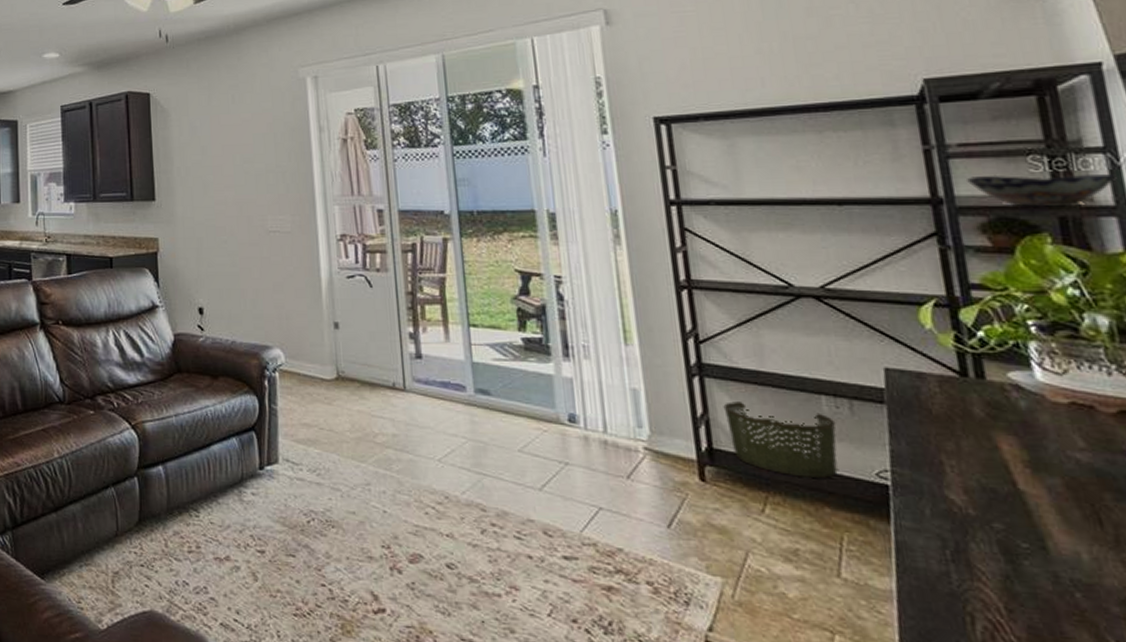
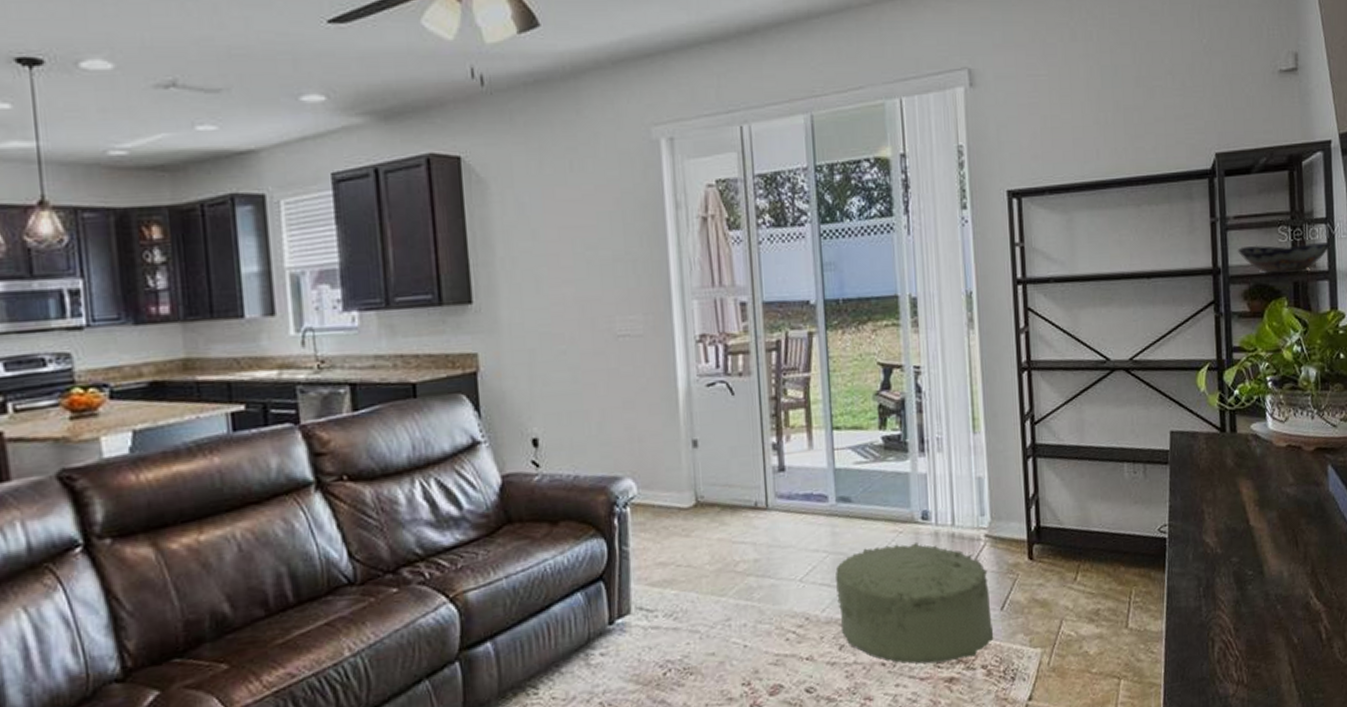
pouf: none [475,440,661,570] -> present [835,543,994,664]
basket: present [723,401,838,478] -> none [1050,478,1133,543]

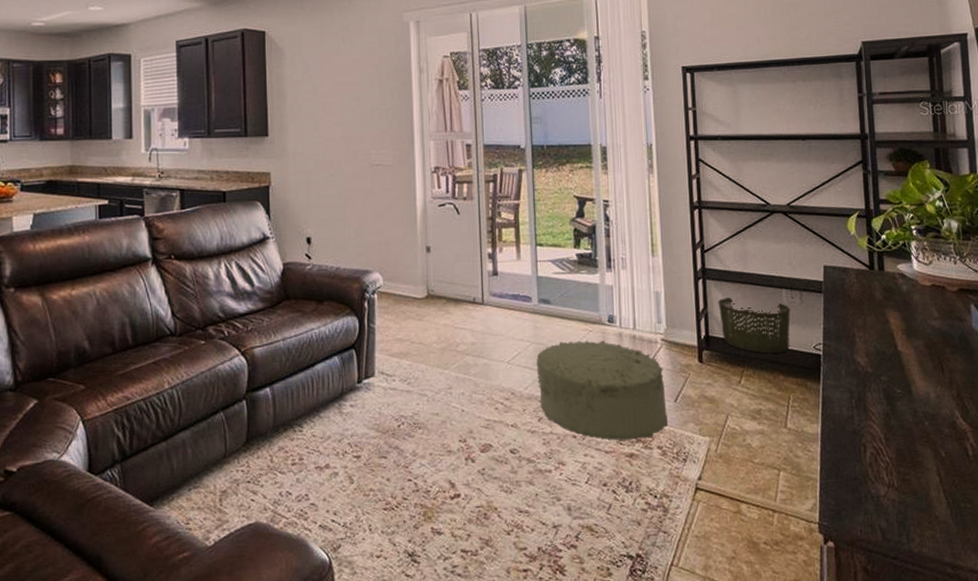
basket: none [1050,478,1133,543] -> present [718,297,791,354]
decorative bowl: present [1237,241,1331,274] -> none [882,116,970,141]

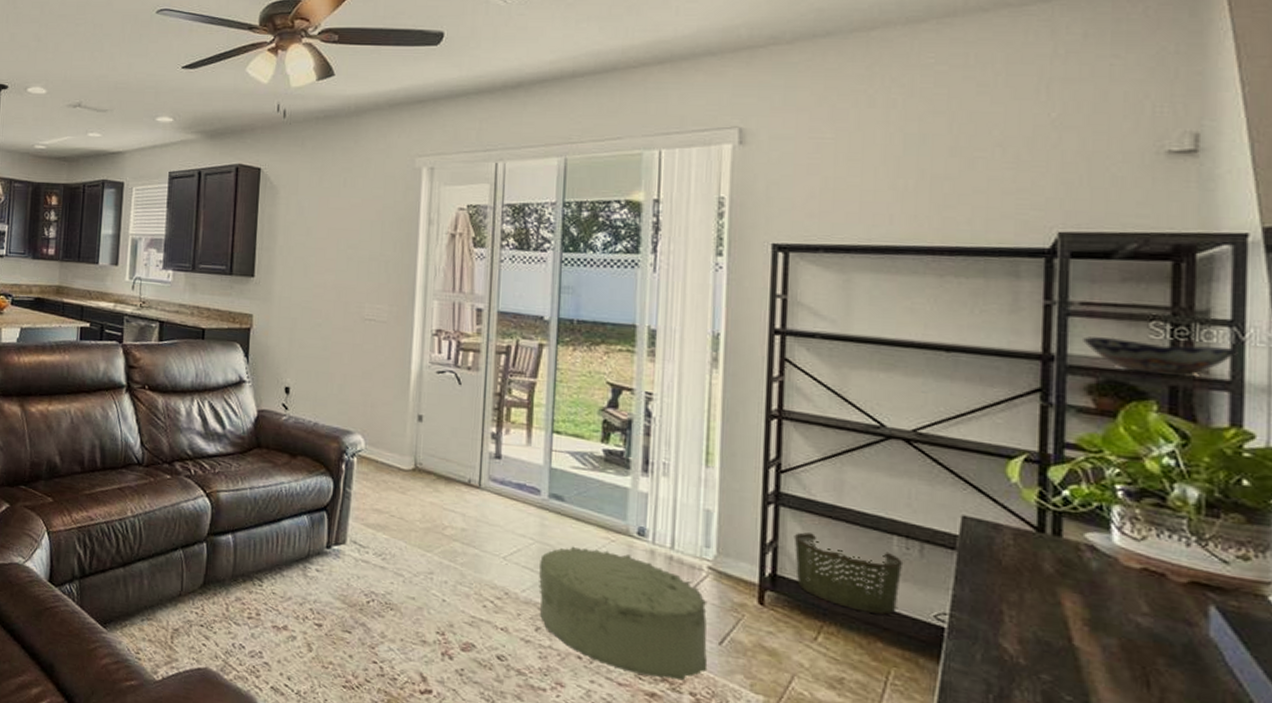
decorative bowl: none [882,116,970,141] -> present [1081,336,1238,377]

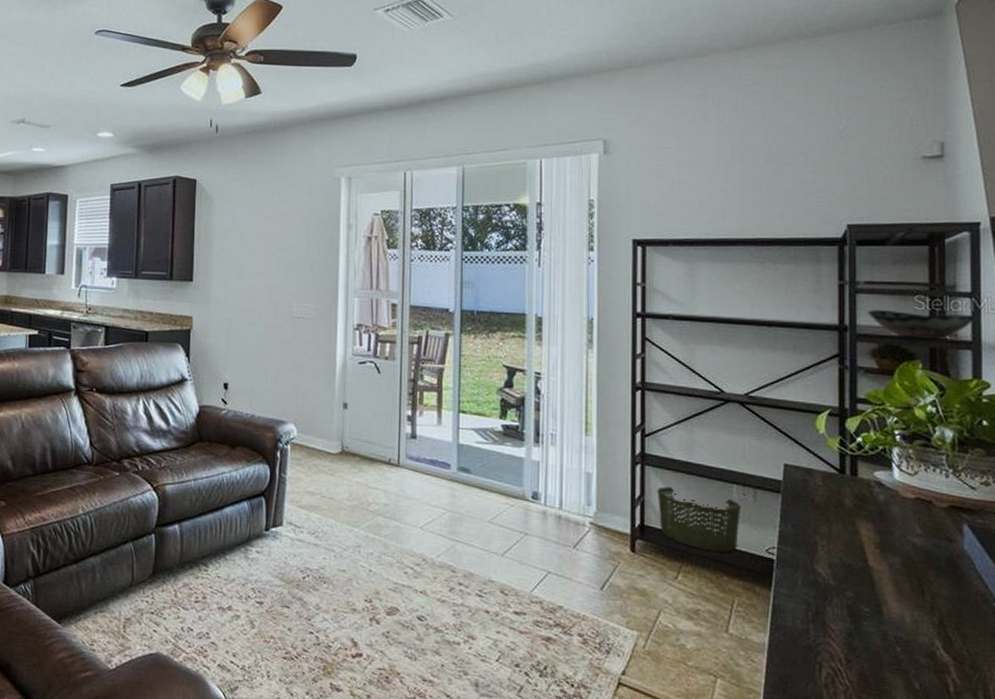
pouf: present [538,546,708,681] -> none [451,512,592,624]

